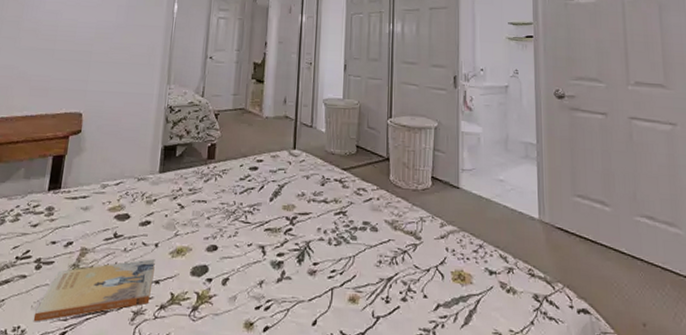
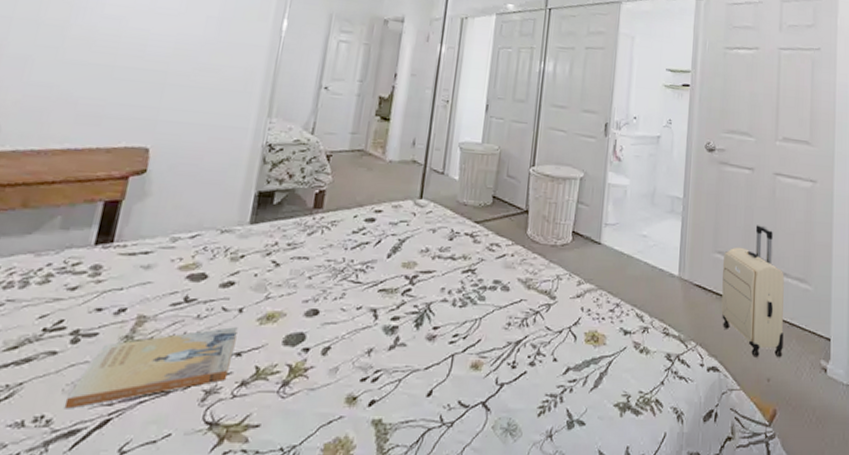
suitcase: none [583,169,658,303] -> present [721,225,784,358]

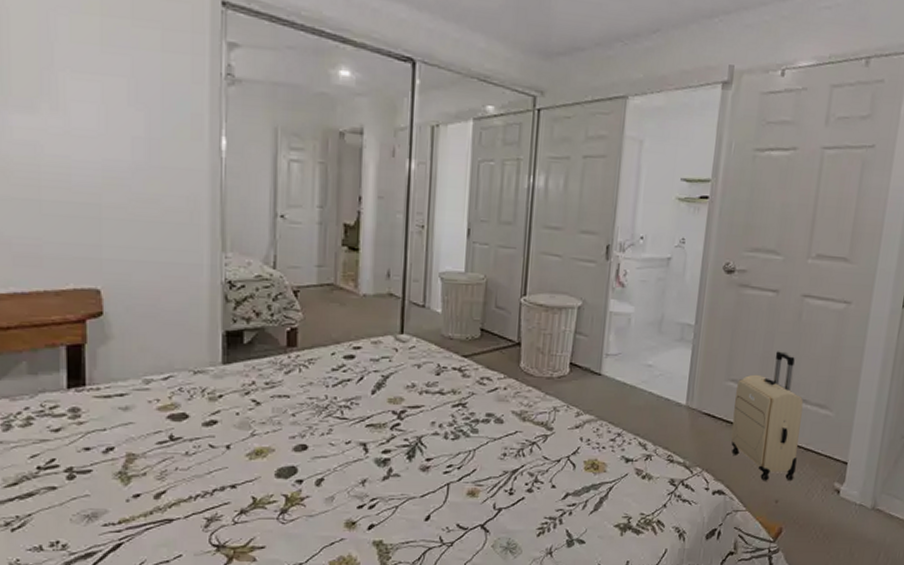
book: present [65,327,238,409] -> none [75,462,228,536]

